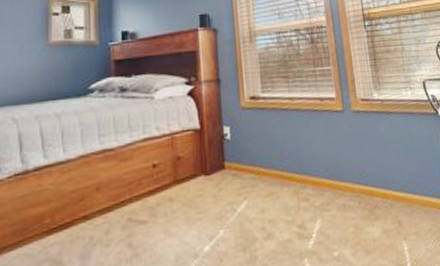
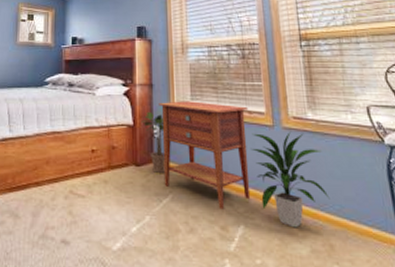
potted plant: none [209,111,238,180] -> present [141,111,165,173]
nightstand: none [227,93,326,207] -> present [159,101,251,210]
indoor plant: none [323,114,397,212] -> present [250,131,330,228]

